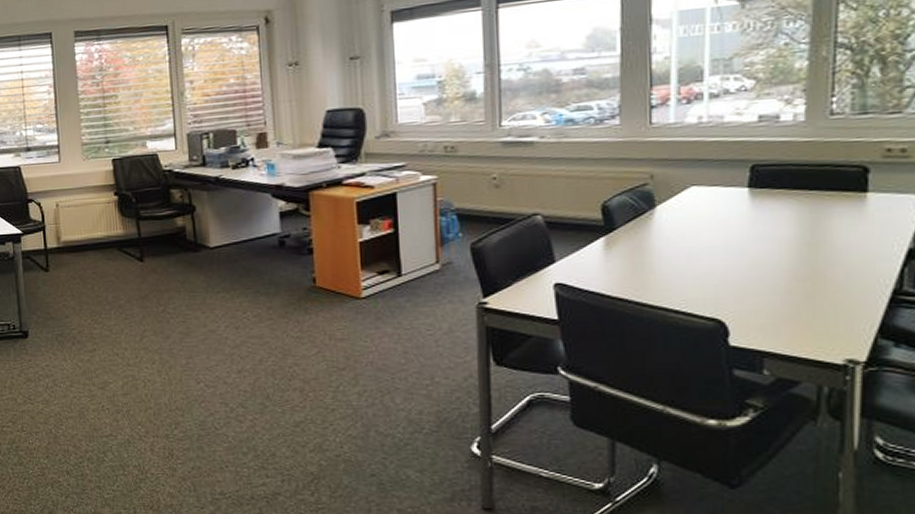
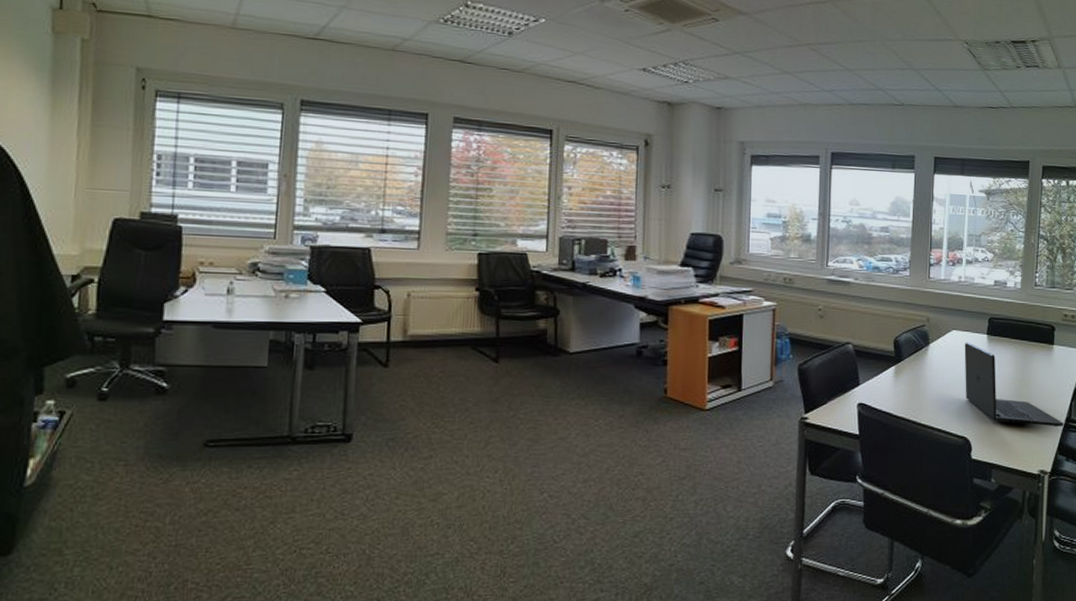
laptop: none [711,199,889,303] -> present [964,342,1064,427]

